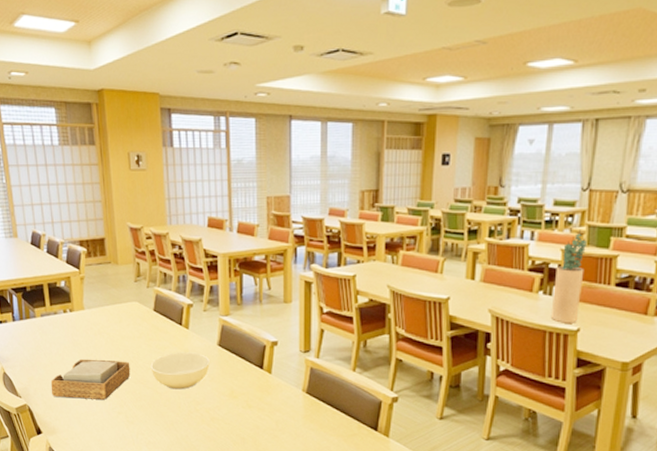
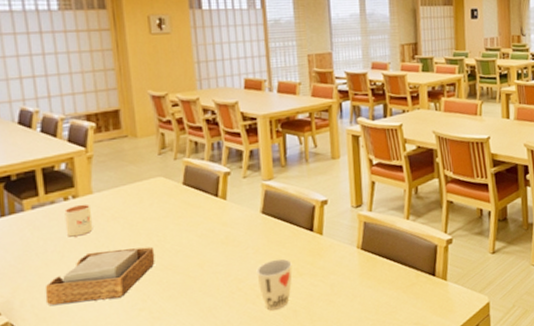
mug: none [64,317,85,344] -> present [64,204,93,237]
bowl: present [150,352,210,390] -> none [180,224,253,270]
cup: none [212,389,243,434] -> present [256,258,293,310]

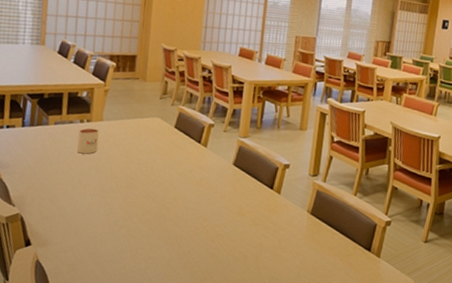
napkin holder: present [45,246,155,305] -> none [50,169,142,212]
cup: present [256,258,293,310] -> none [219,207,250,251]

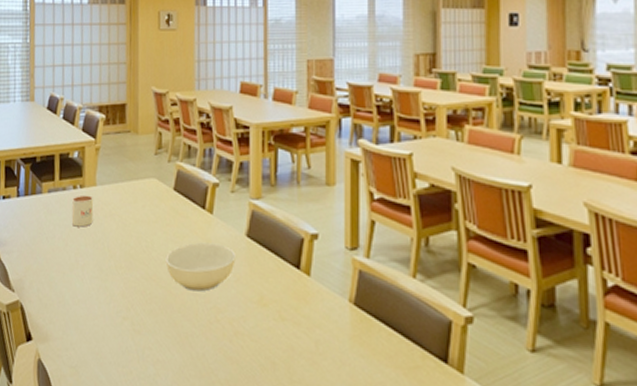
bowl: none [162,168,223,206] -> present [165,242,236,292]

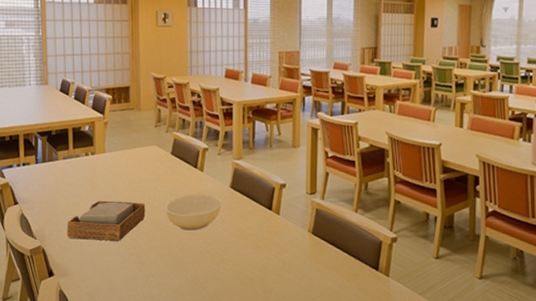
napkin holder: none [48,246,142,300] -> present [66,200,146,241]
mug: present [71,195,94,227] -> none [85,160,104,186]

